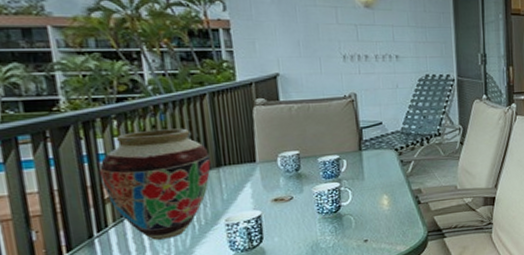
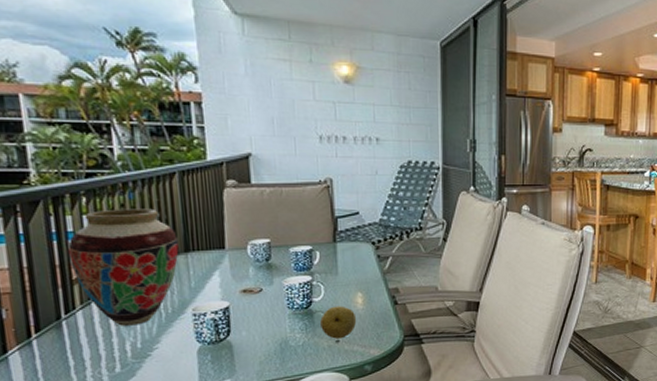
fruit: none [349,208,384,239] -> present [320,306,357,339]

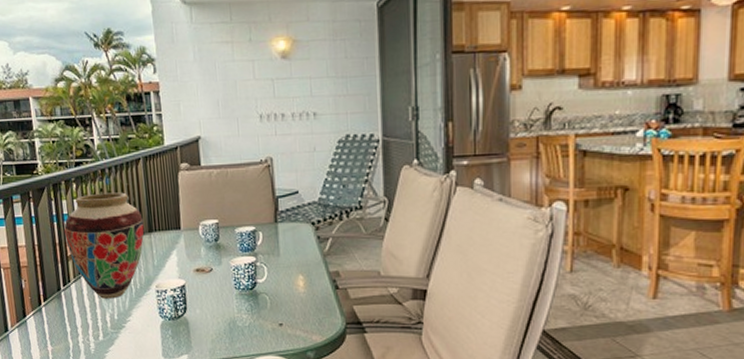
fruit: present [320,306,357,339] -> none [264,288,299,322]

